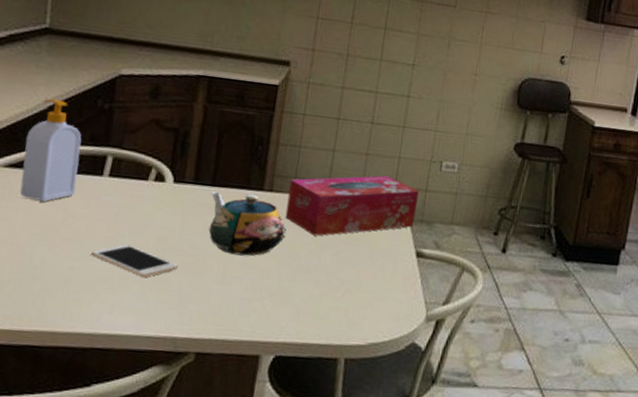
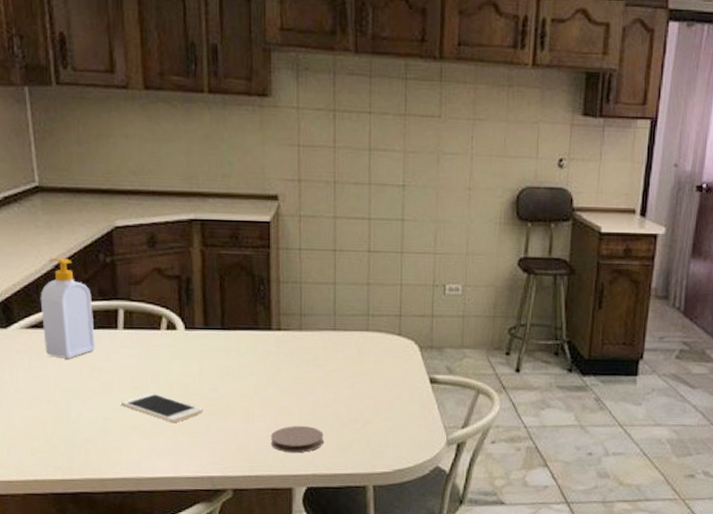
teapot: present [208,191,287,256] -> none [222,335,300,395]
coaster: none [244,289,301,319] -> present [270,426,323,453]
tissue box: present [285,175,419,236] -> none [296,304,425,371]

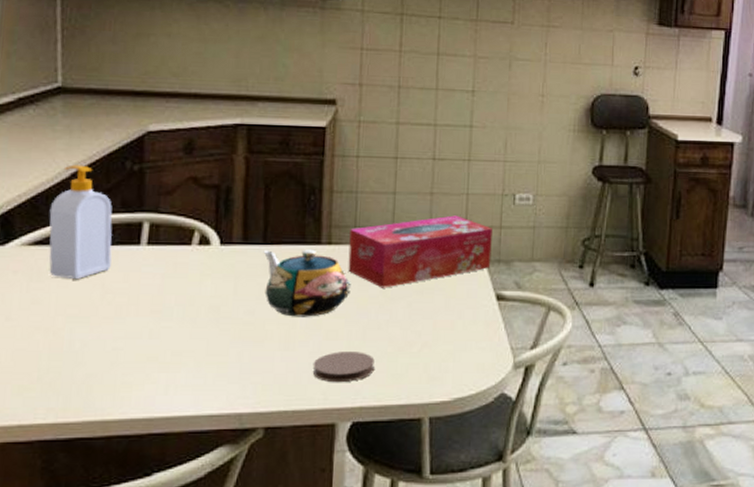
cell phone: present [121,393,203,422] -> none [137,317,235,351]
teapot: none [222,335,300,395] -> present [263,249,351,317]
tissue box: none [296,304,425,371] -> present [348,215,492,288]

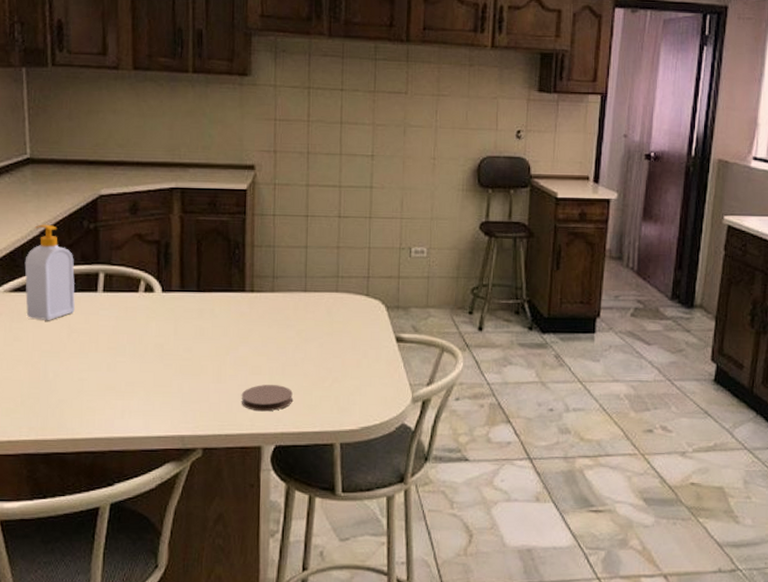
teapot: present [263,249,351,317] -> none [197,296,271,355]
tissue box: present [348,215,492,288] -> none [268,267,392,331]

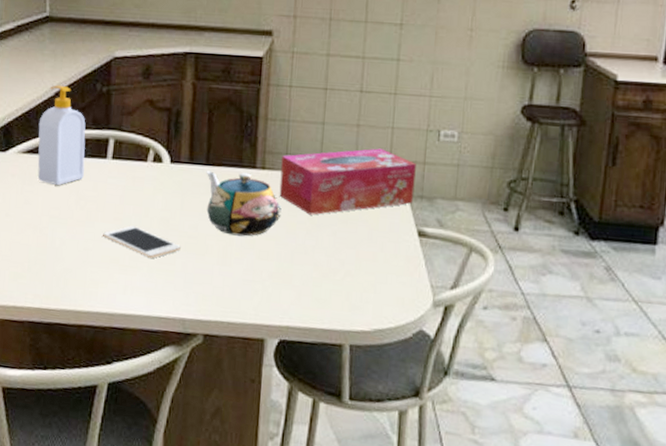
cell phone: none [97,353,176,382] -> present [103,225,181,258]
teapot: none [197,296,271,355] -> present [206,170,282,237]
coaster: present [241,385,293,412] -> none [245,271,301,302]
tissue box: none [268,267,392,331] -> present [279,148,416,215]

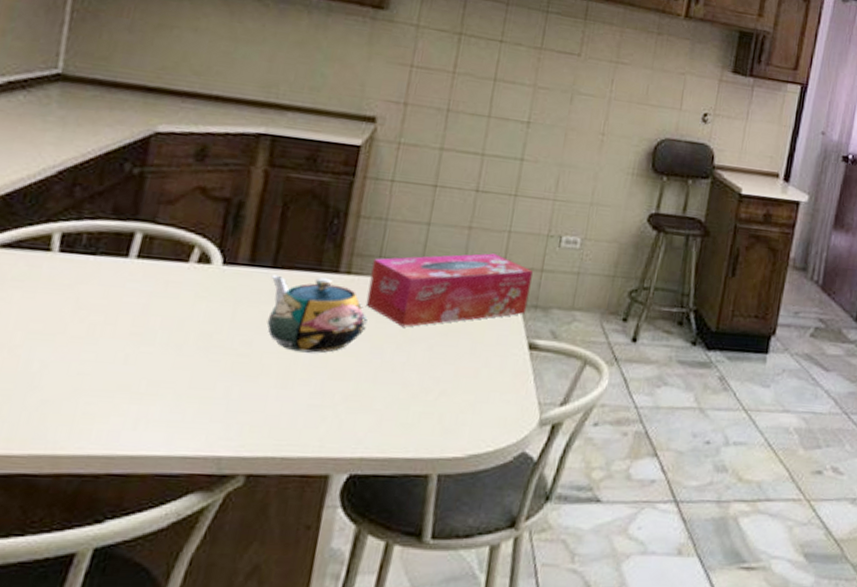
soap bottle: present [37,85,86,186] -> none [14,161,102,291]
cell phone: present [103,225,181,258] -> none [110,342,225,383]

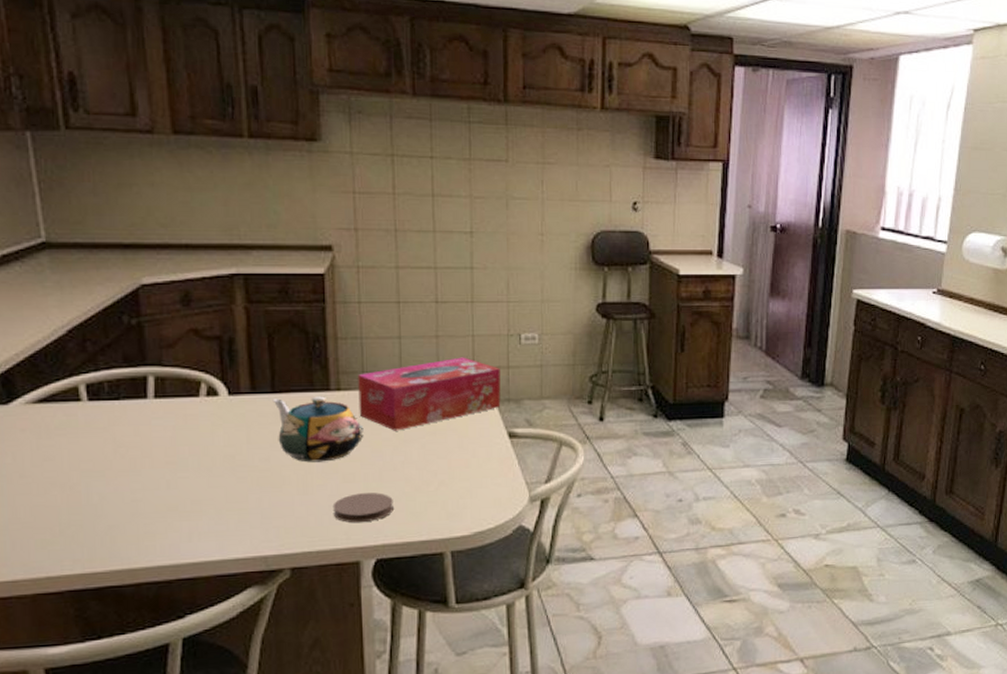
coaster: none [310,394,384,430] -> present [332,492,393,523]

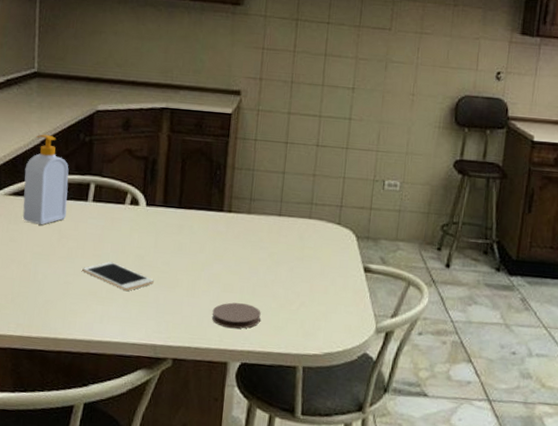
soap bottle: none [50,321,120,436] -> present [22,134,69,225]
cell phone: none [154,467,252,499] -> present [82,261,154,291]
teapot: present [272,396,364,462] -> none [178,213,245,272]
tissue box: present [358,357,501,431] -> none [243,195,364,253]

